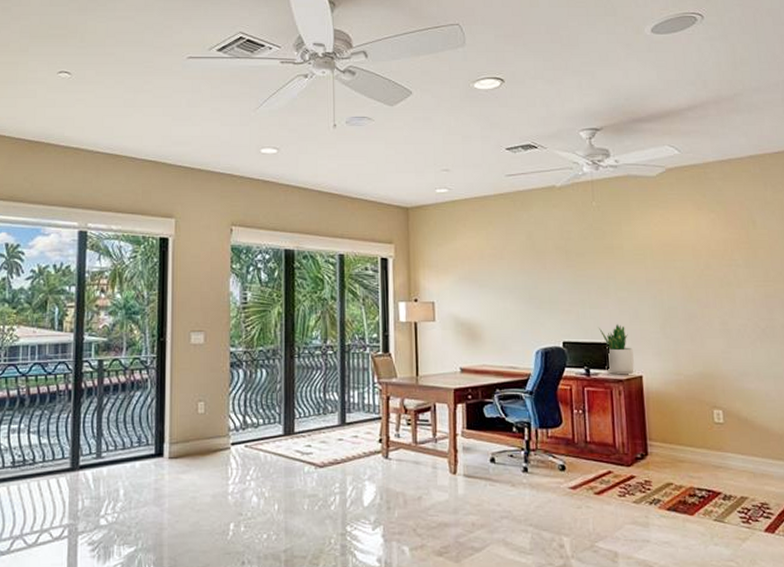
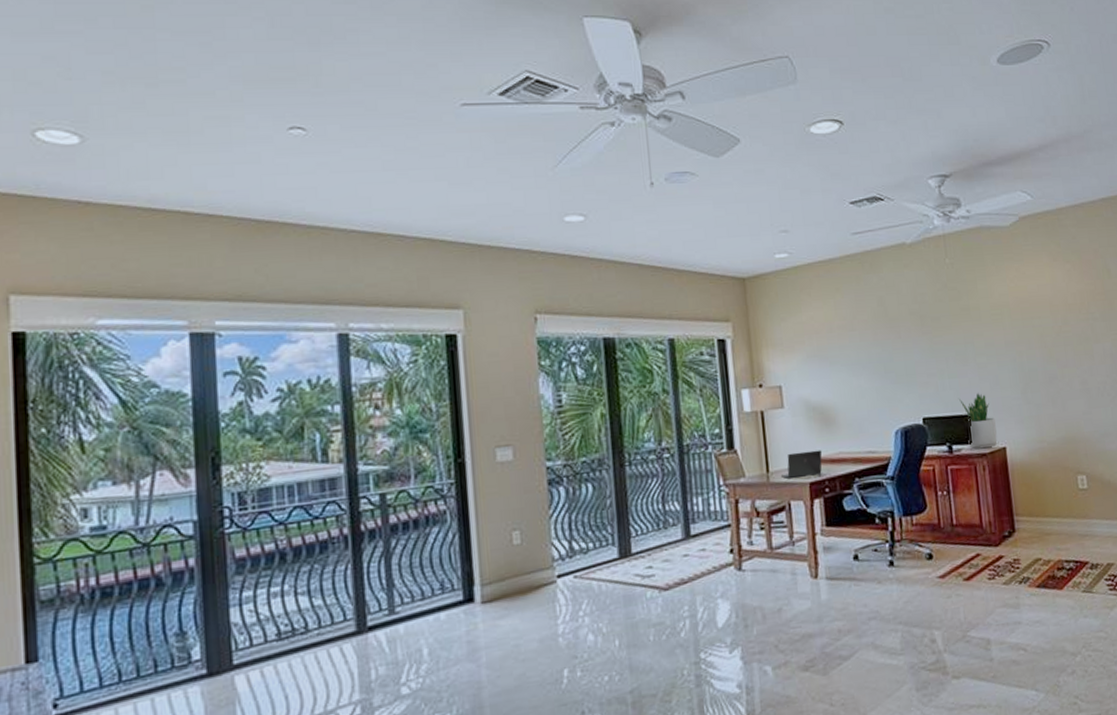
laptop: none [429,361,468,383] -> present [781,450,822,479]

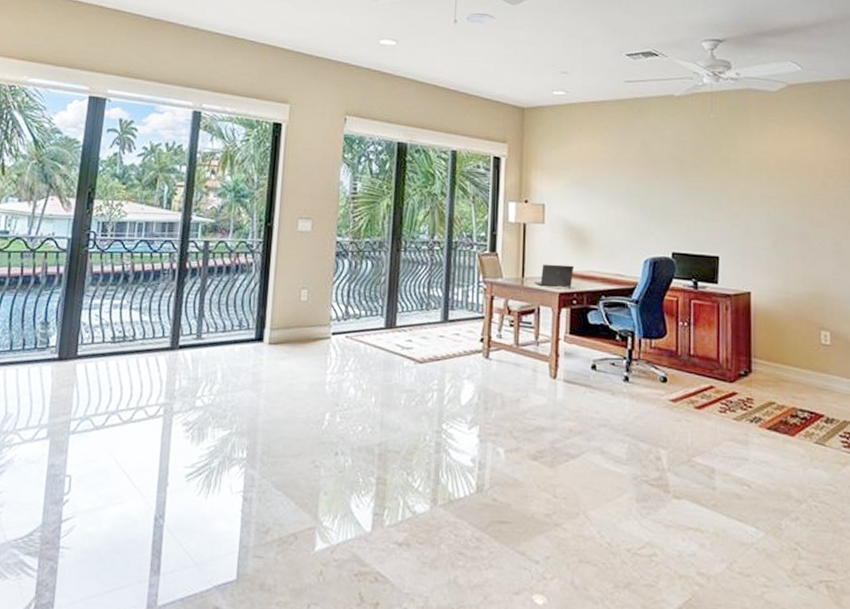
planter: present [959,393,998,449] -> none [710,238,743,290]

